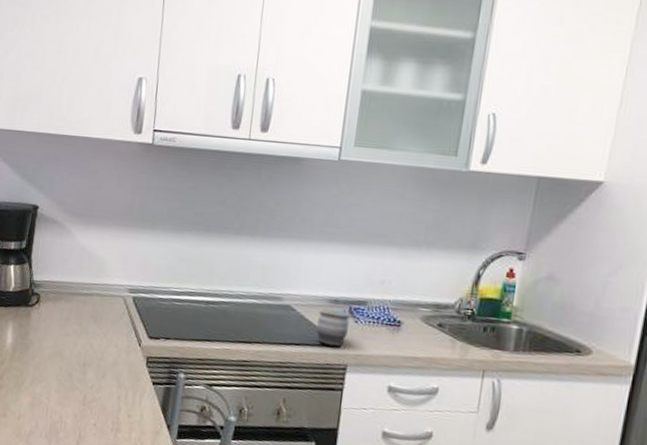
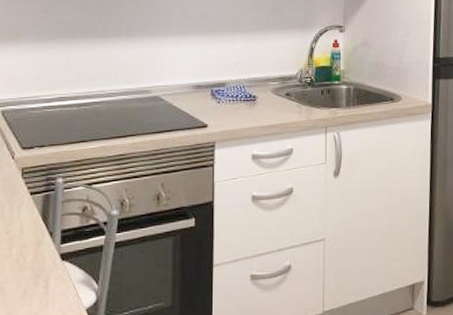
mug: present [316,307,350,347] -> none [185,91,212,128]

